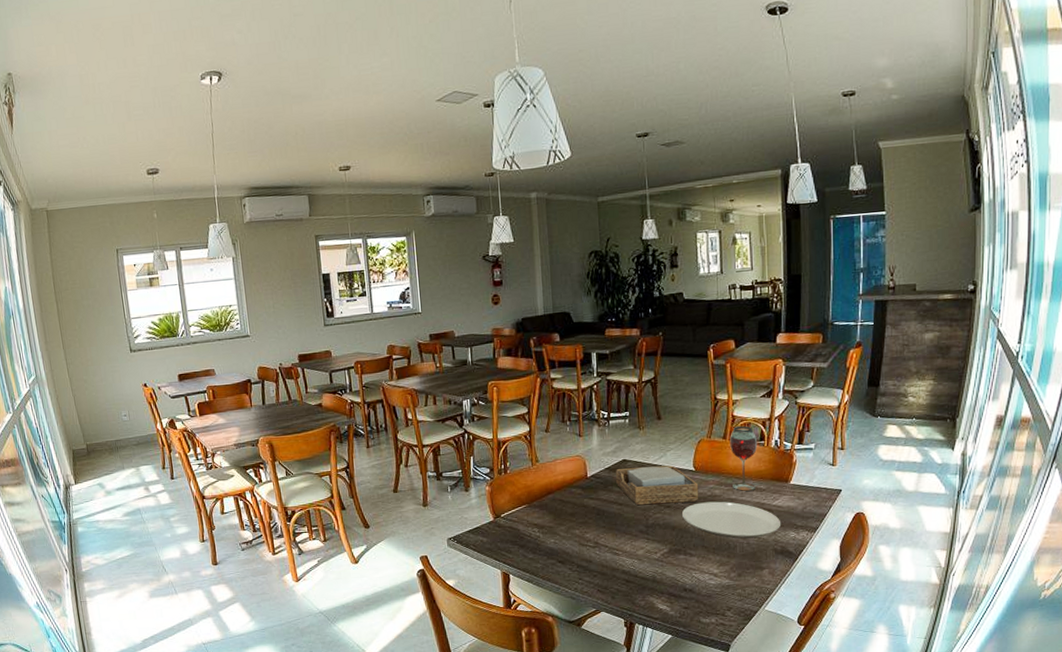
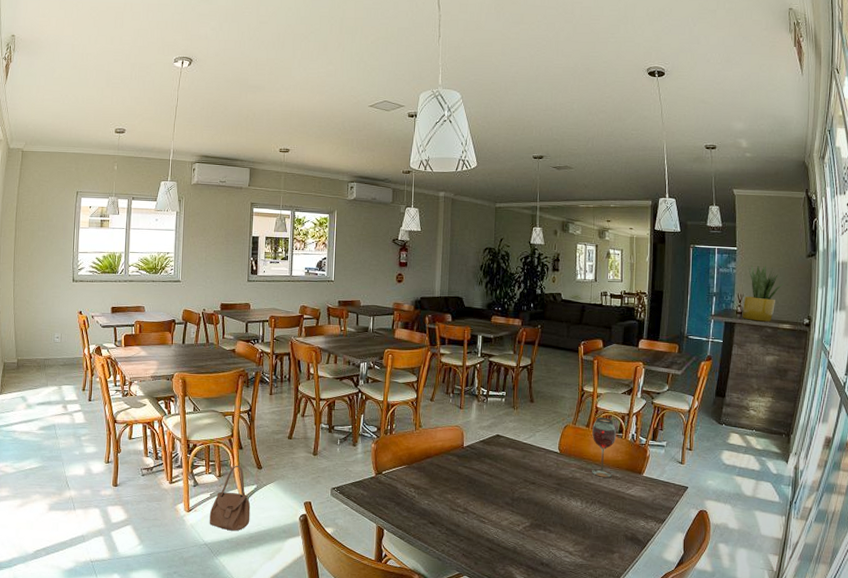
handbag: none [320,527,365,596] -> present [209,465,251,531]
napkin holder: present [616,465,699,506] -> none [489,443,562,482]
plate: present [682,501,782,539] -> none [545,483,633,522]
planter: none [895,227,943,295] -> present [742,264,784,322]

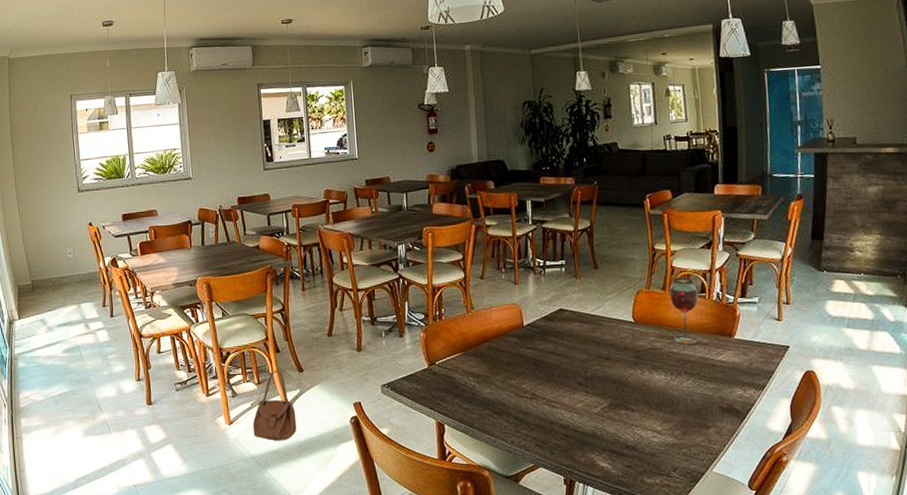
planter: present [742,264,784,322] -> none [834,80,882,148]

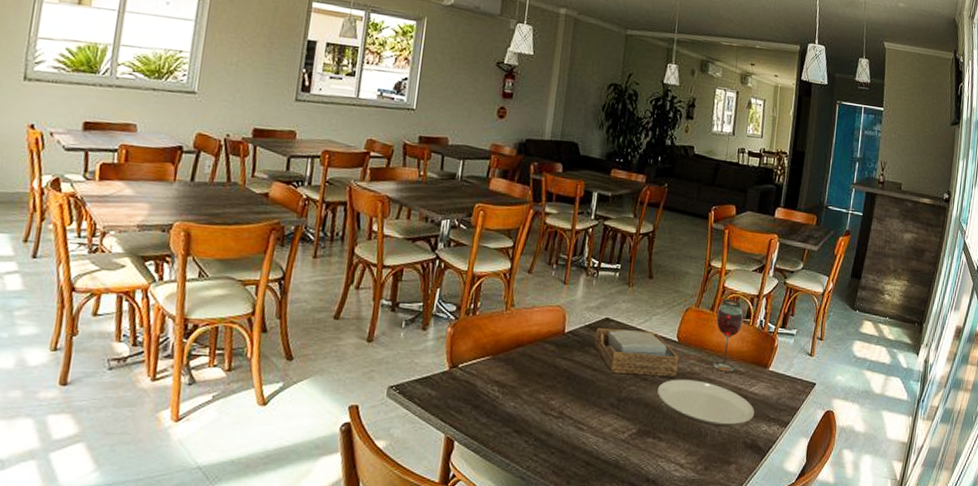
handbag: present [252,370,297,441] -> none [207,354,272,448]
napkin holder: none [553,316,639,357] -> present [594,328,679,377]
plate: none [622,354,727,395] -> present [658,379,755,427]

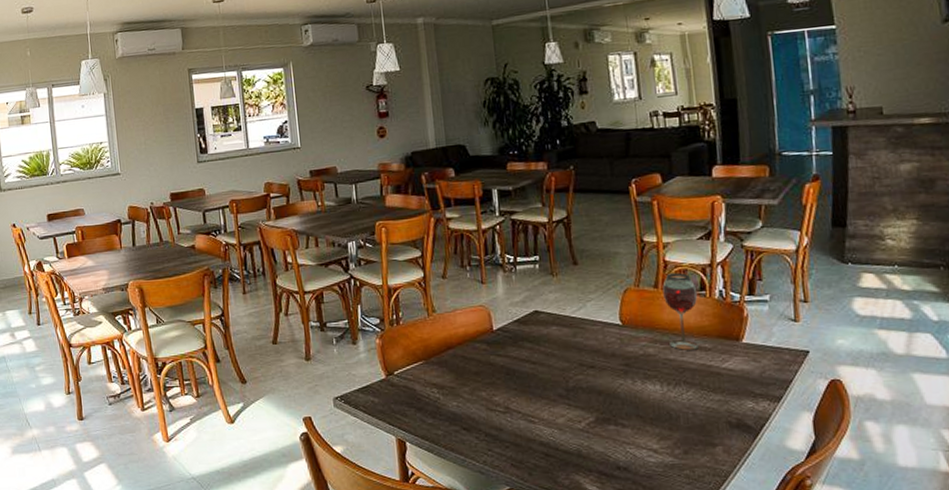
napkin holder: present [594,328,679,377] -> none [526,318,629,365]
plate: present [658,379,755,427] -> none [609,362,735,408]

